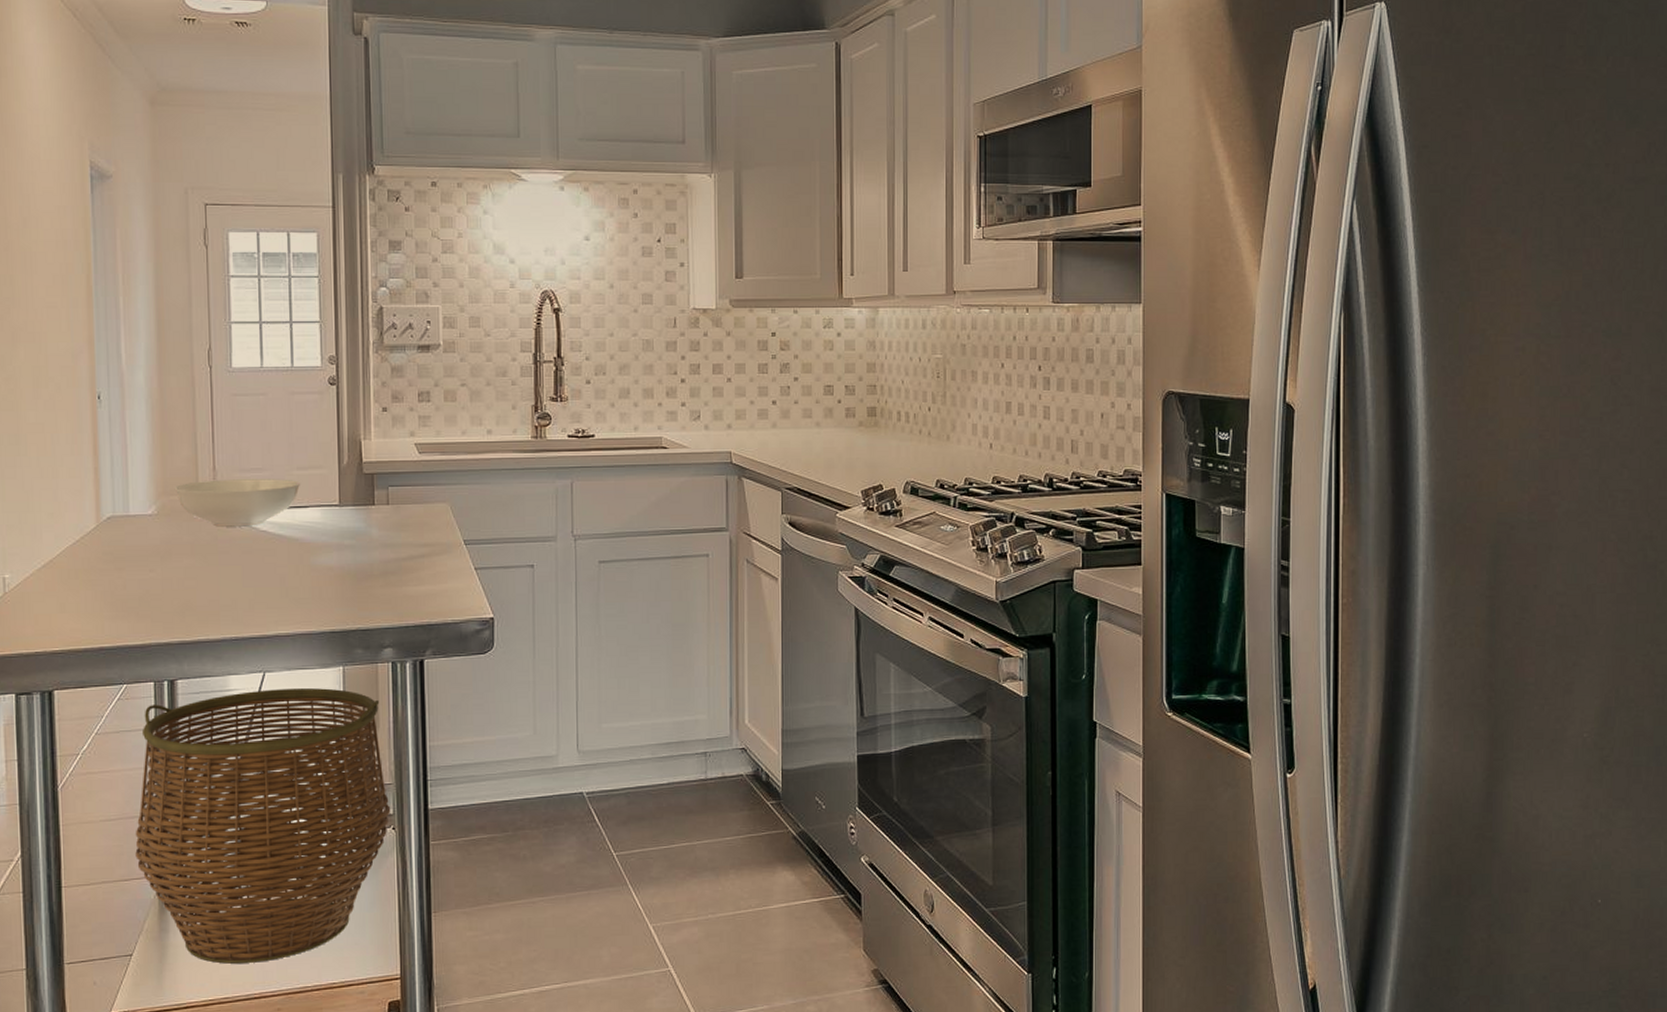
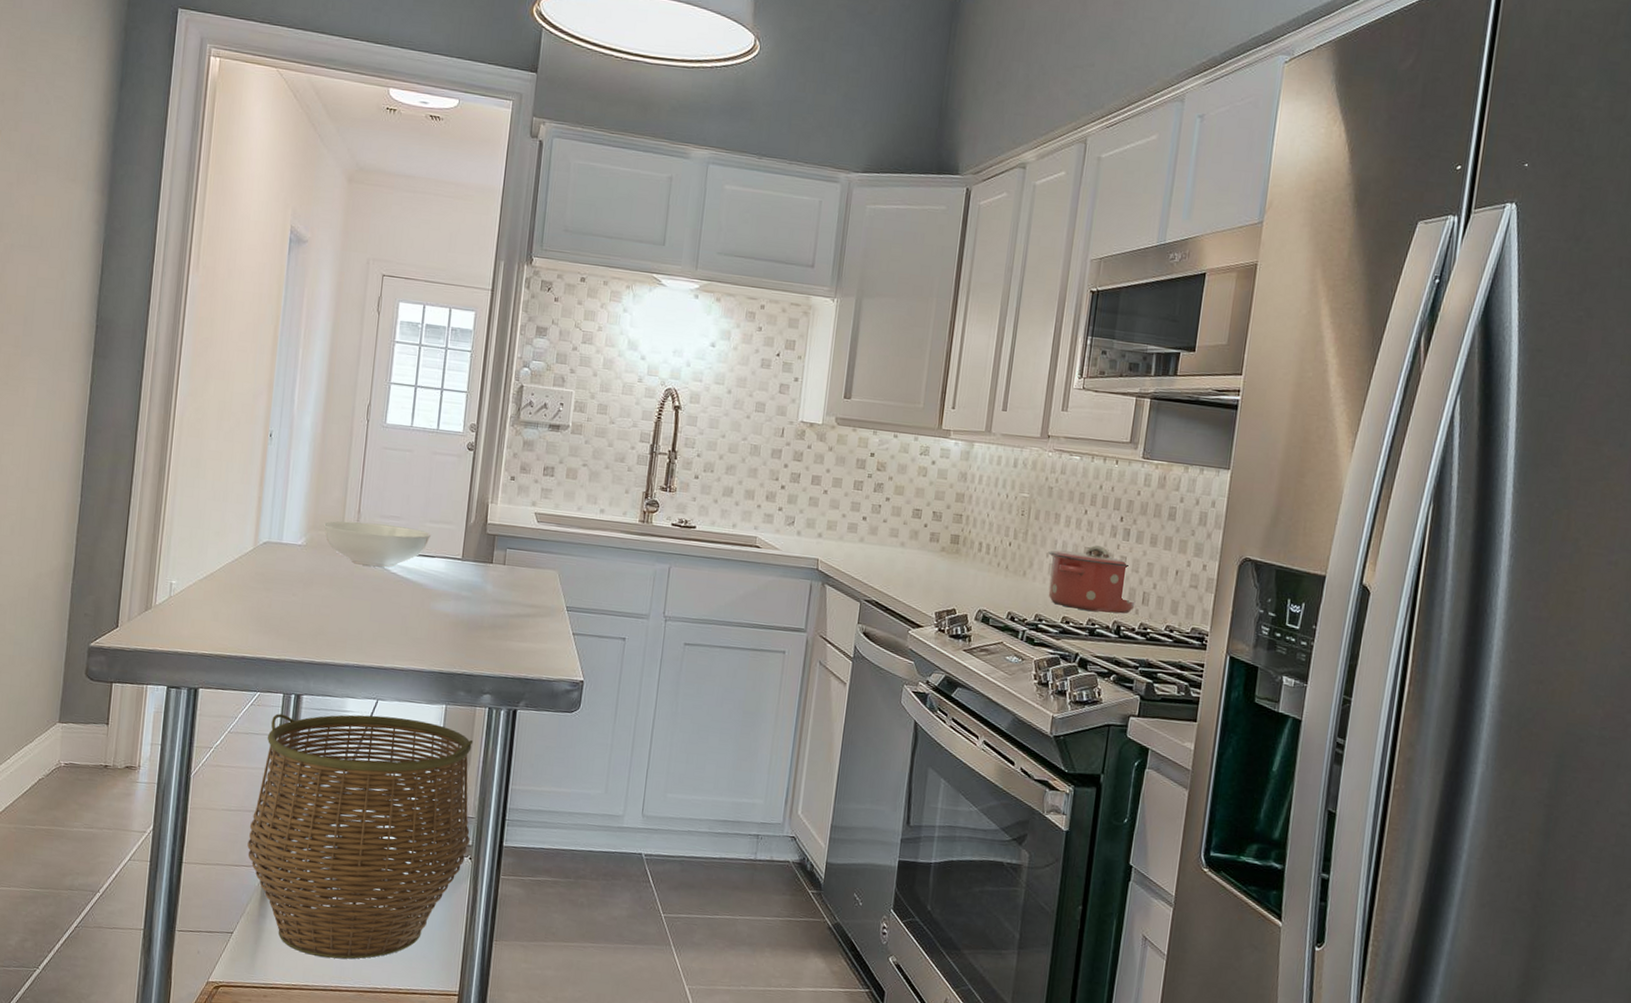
casserole: none [969,399,1065,468] -> present [1048,545,1136,614]

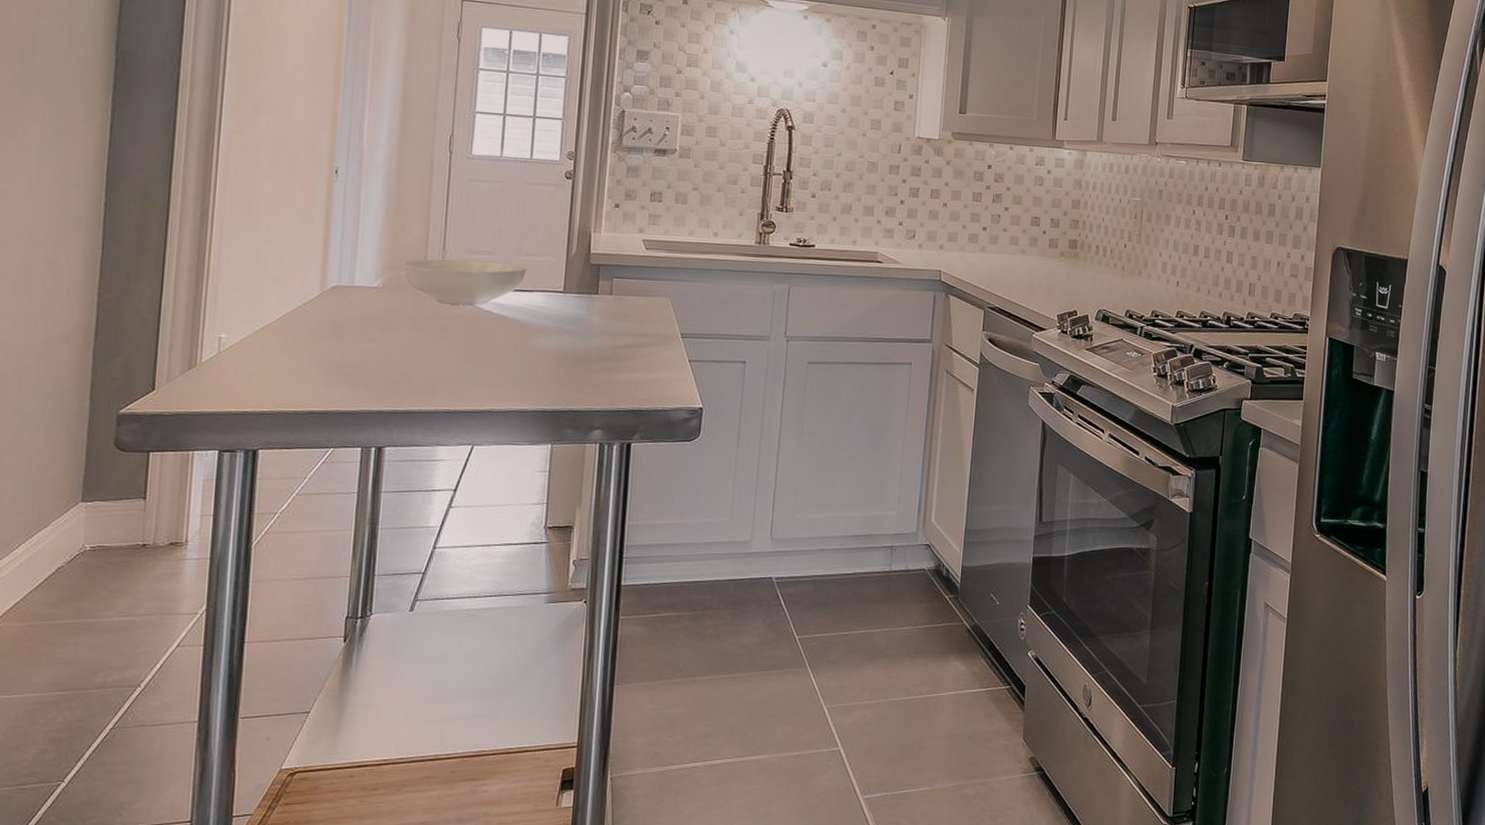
basket: present [247,713,474,959] -> none [324,462,584,725]
casserole: present [1048,545,1136,614] -> none [1161,243,1243,305]

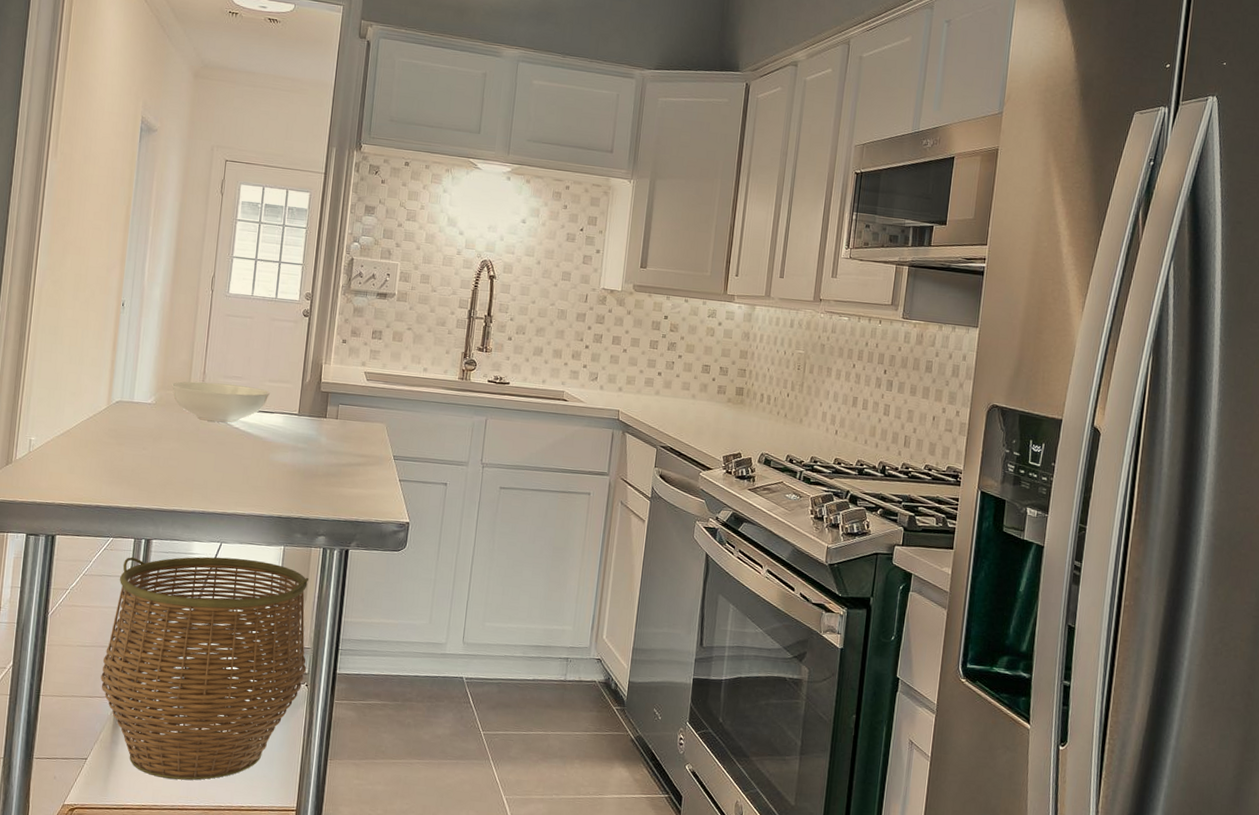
basket: none [324,462,584,725] -> present [100,556,309,780]

